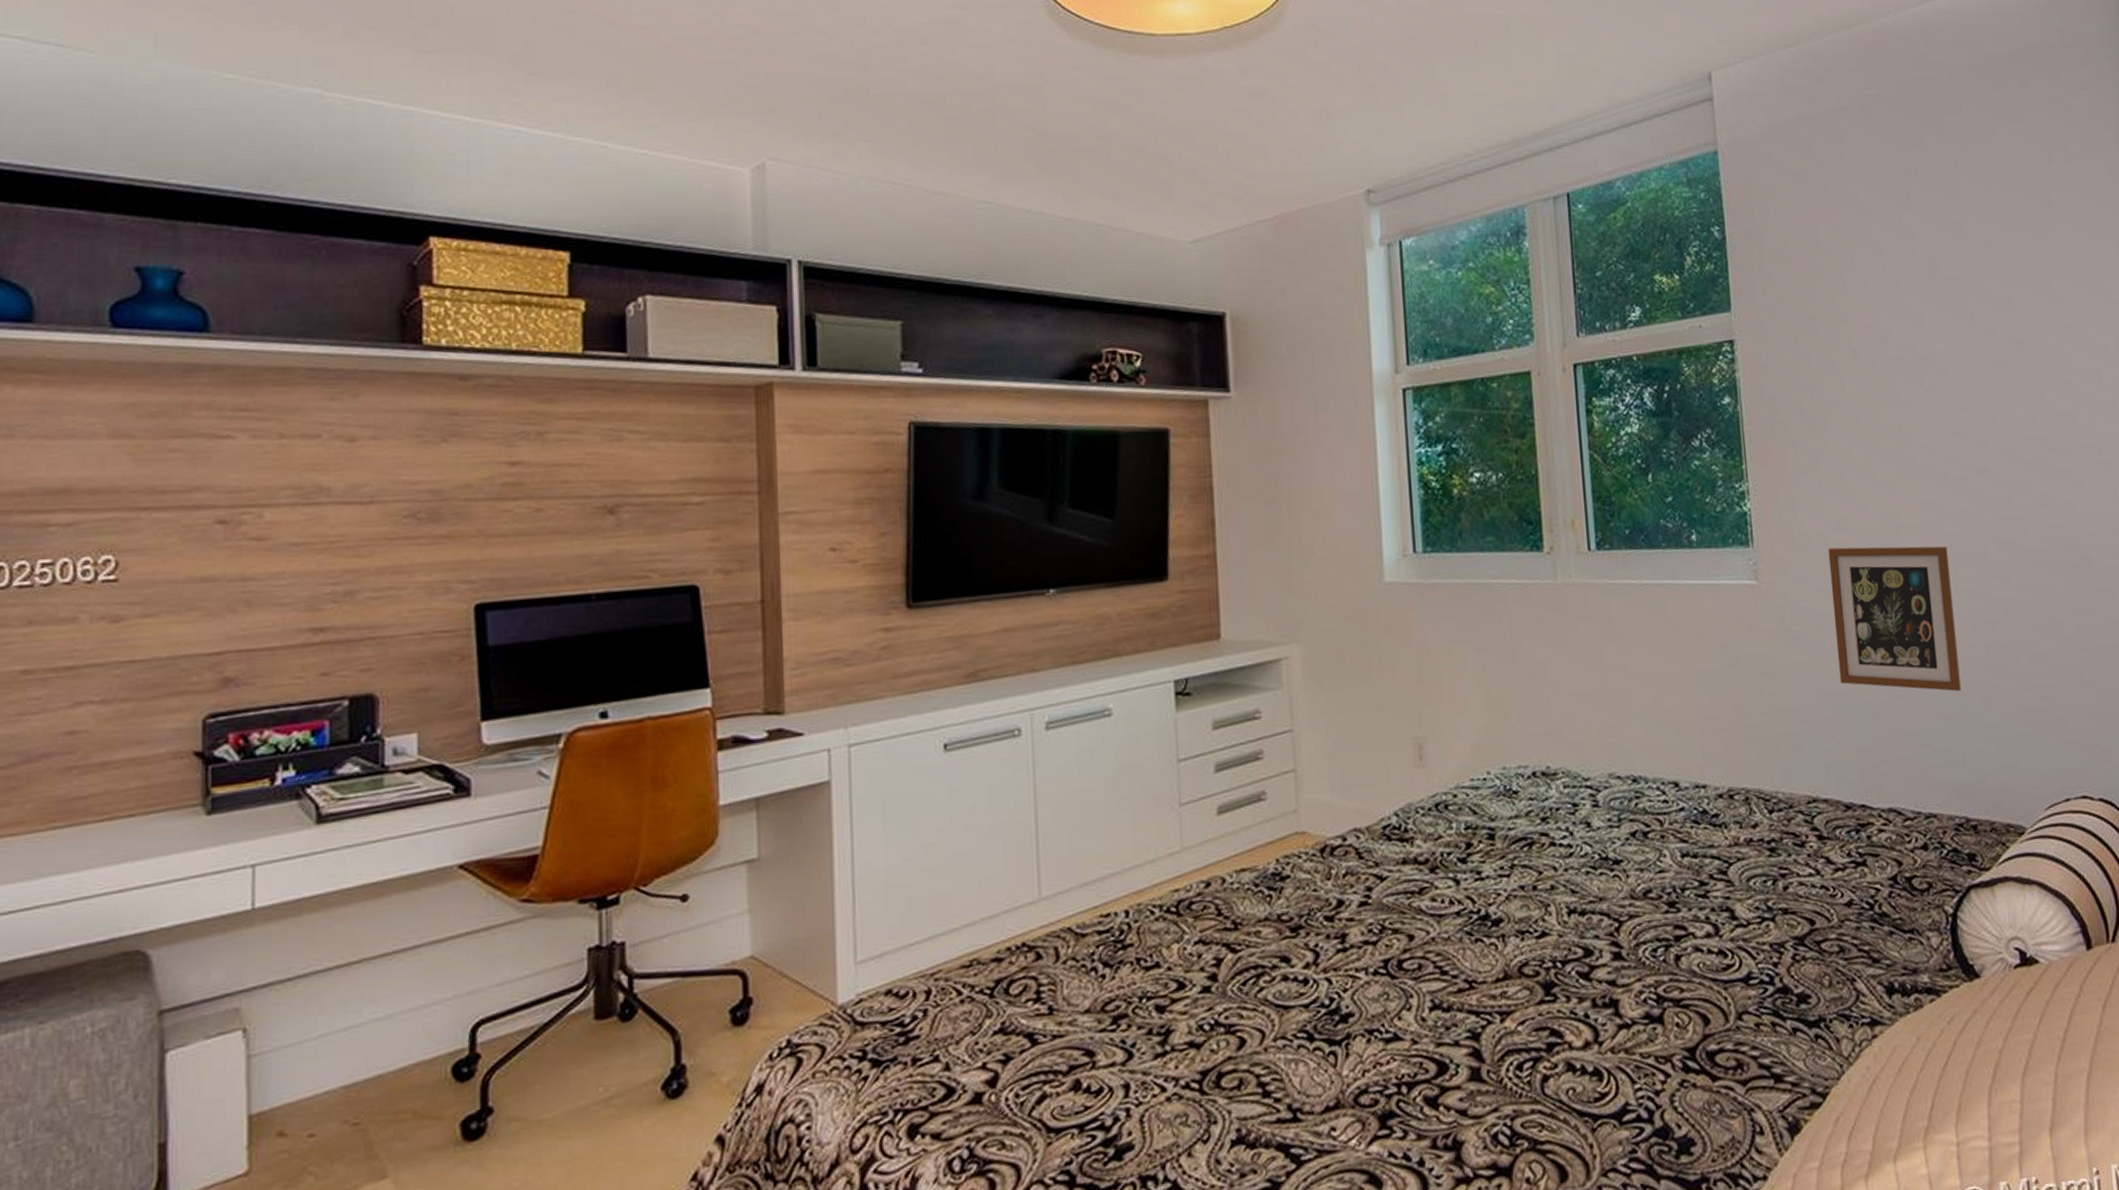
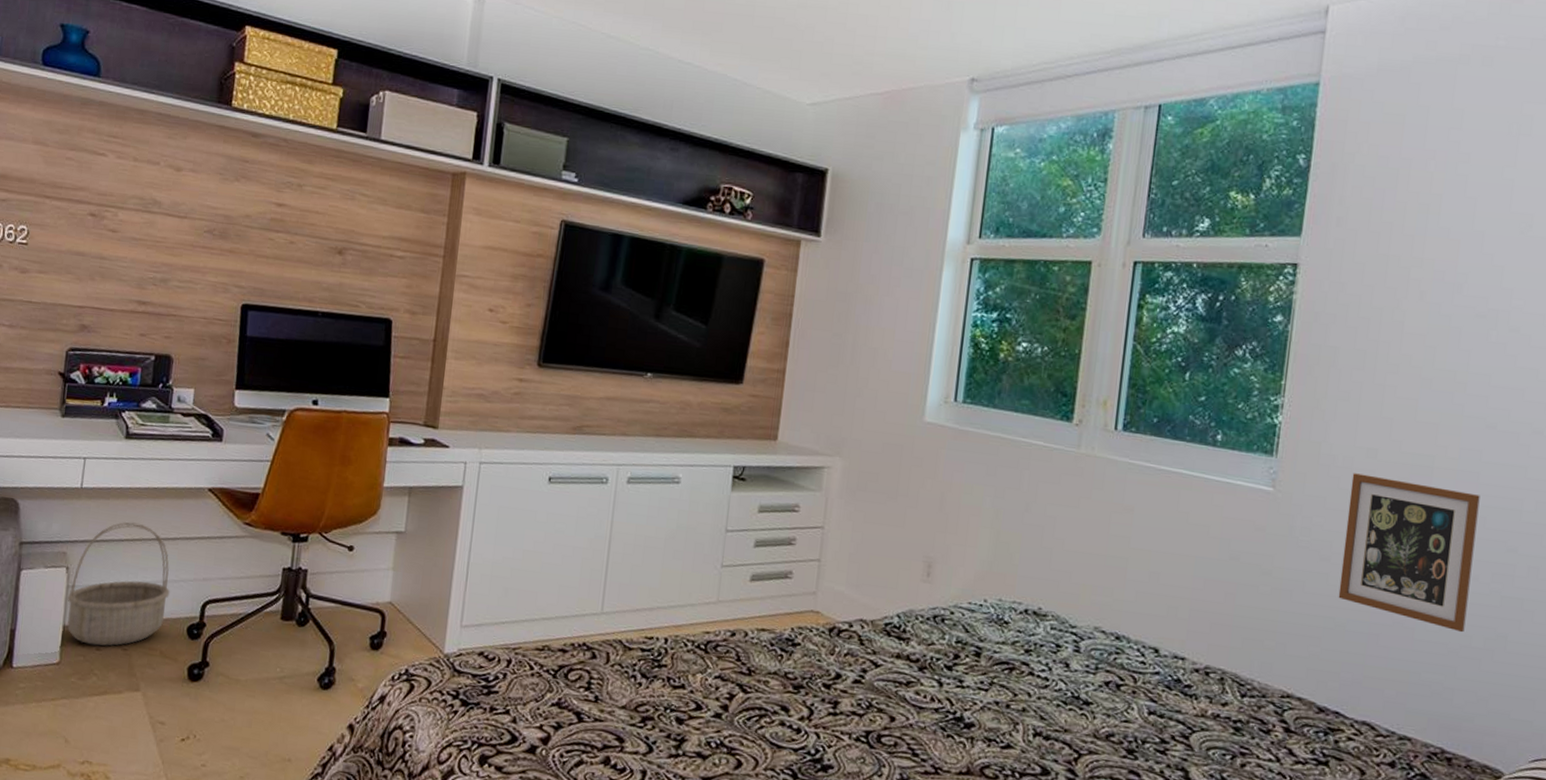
basket: none [249,938,417,1133] -> present [67,522,170,646]

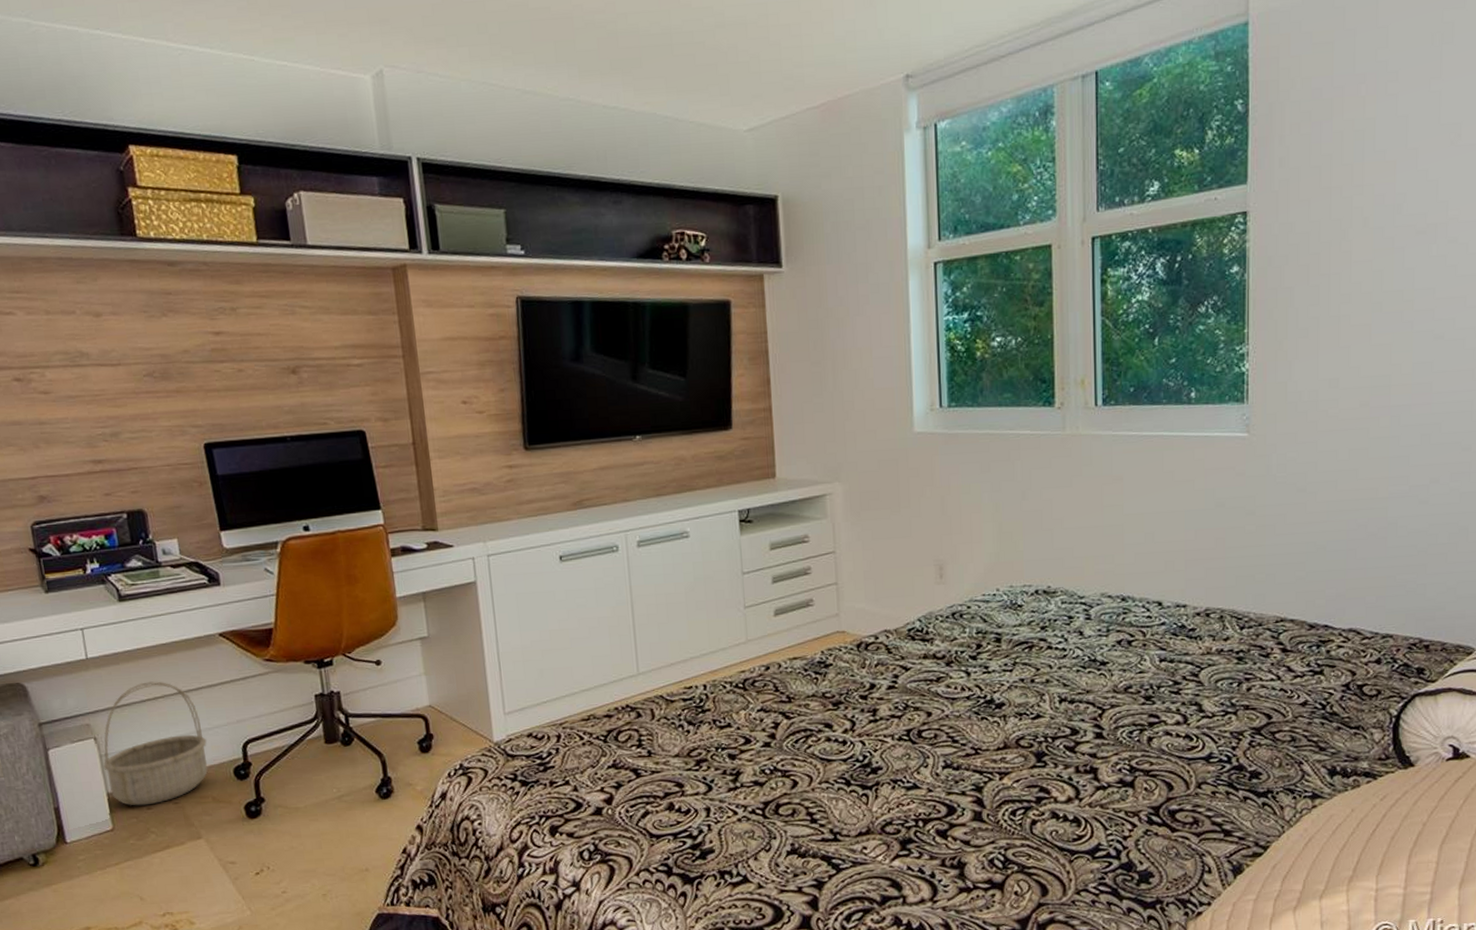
picture frame: present [1338,473,1480,633] -> none [1316,403,1434,533]

